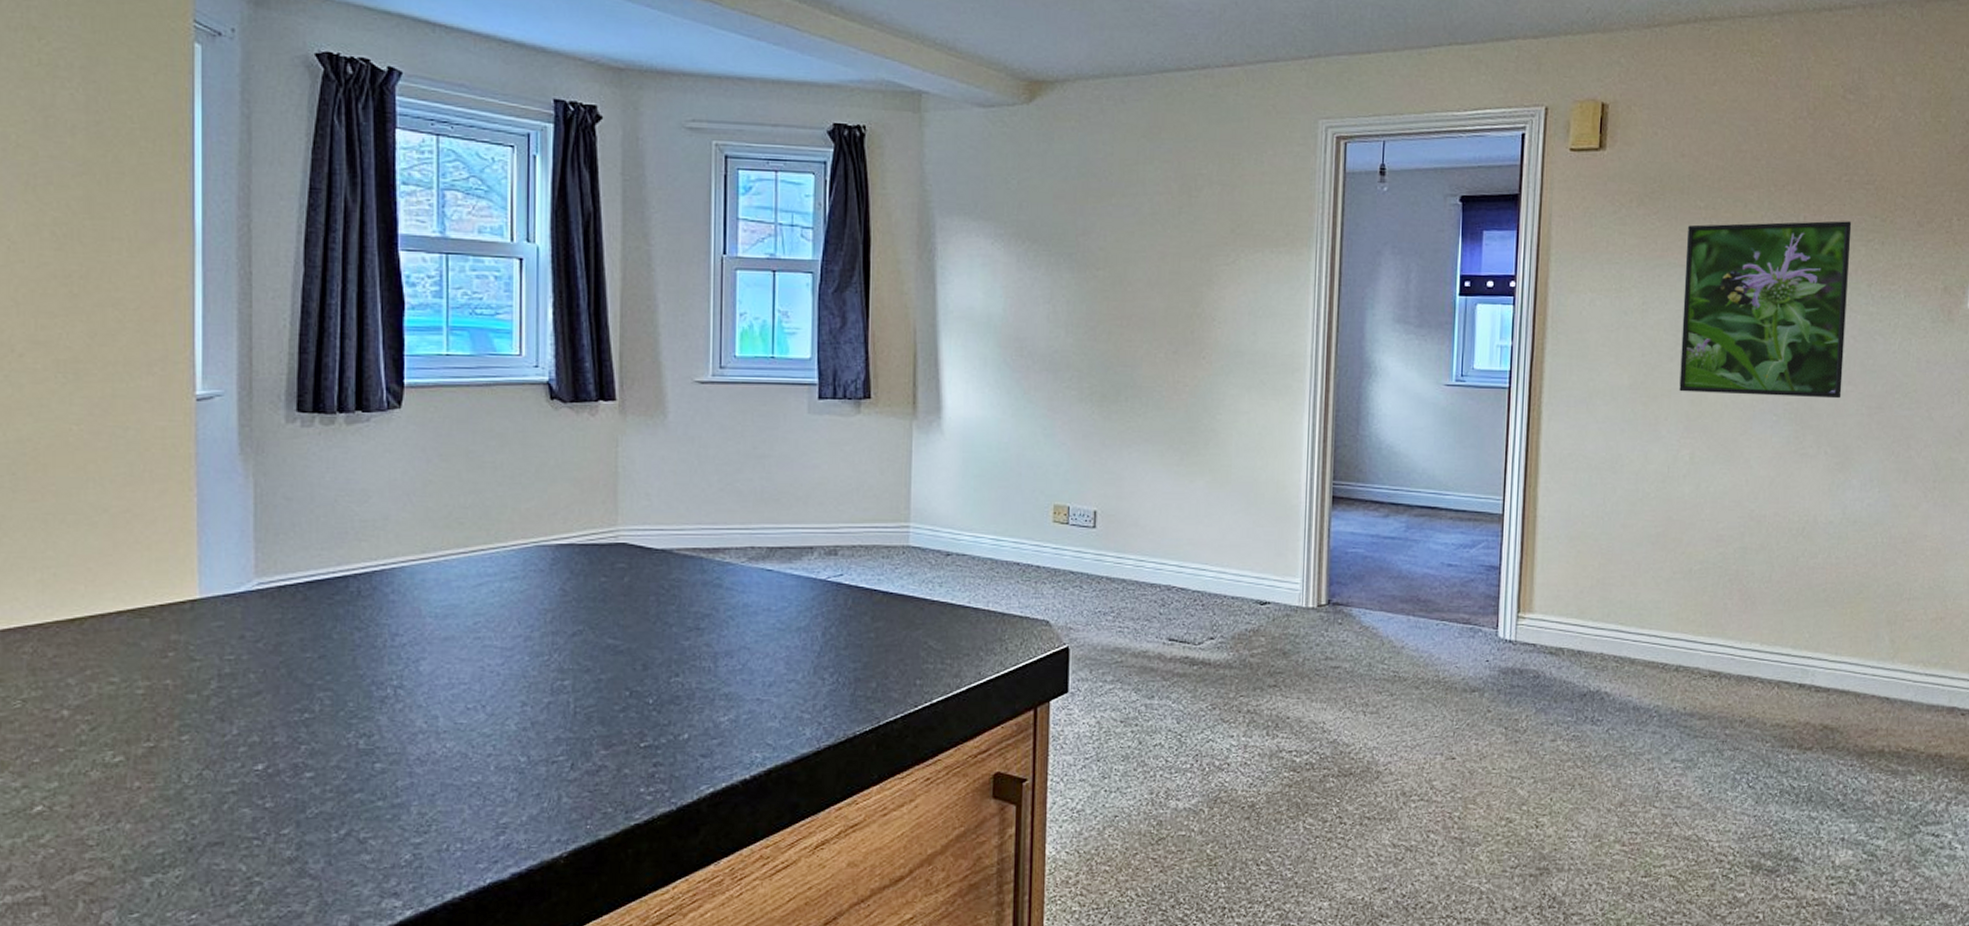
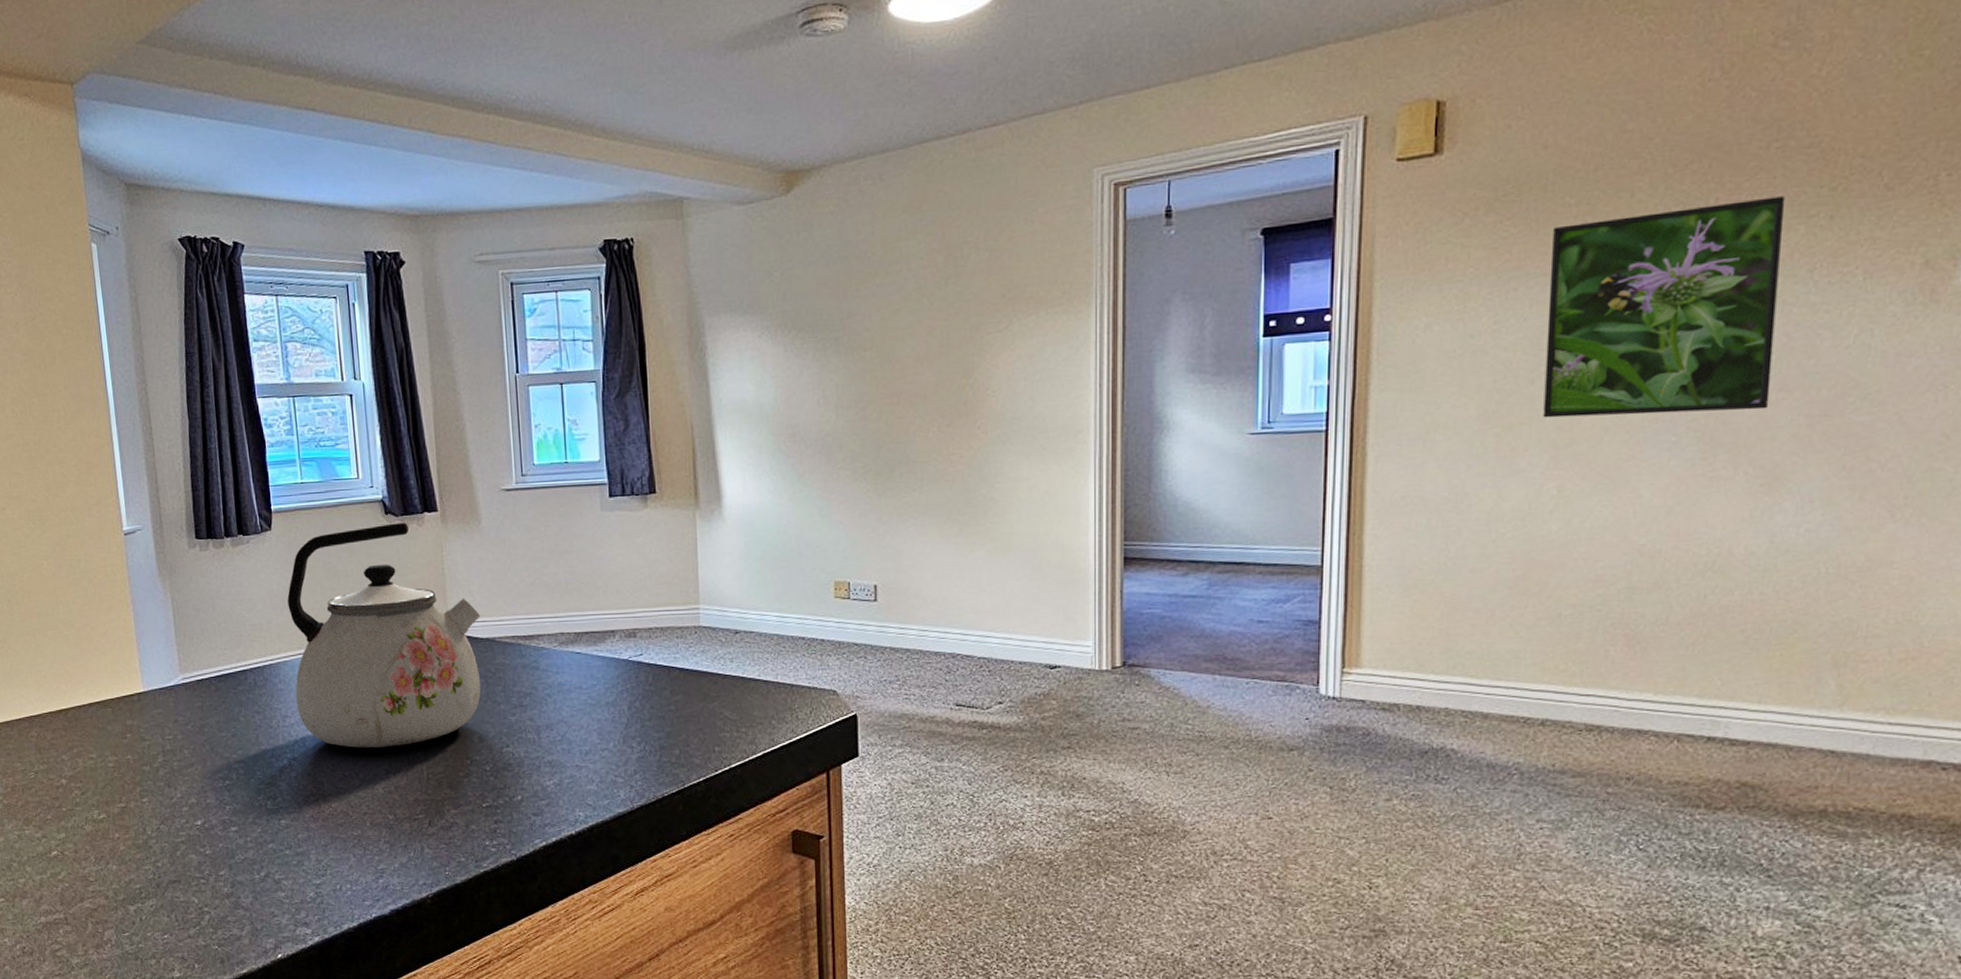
kettle: none [413,410,657,675] -> present [287,522,481,748]

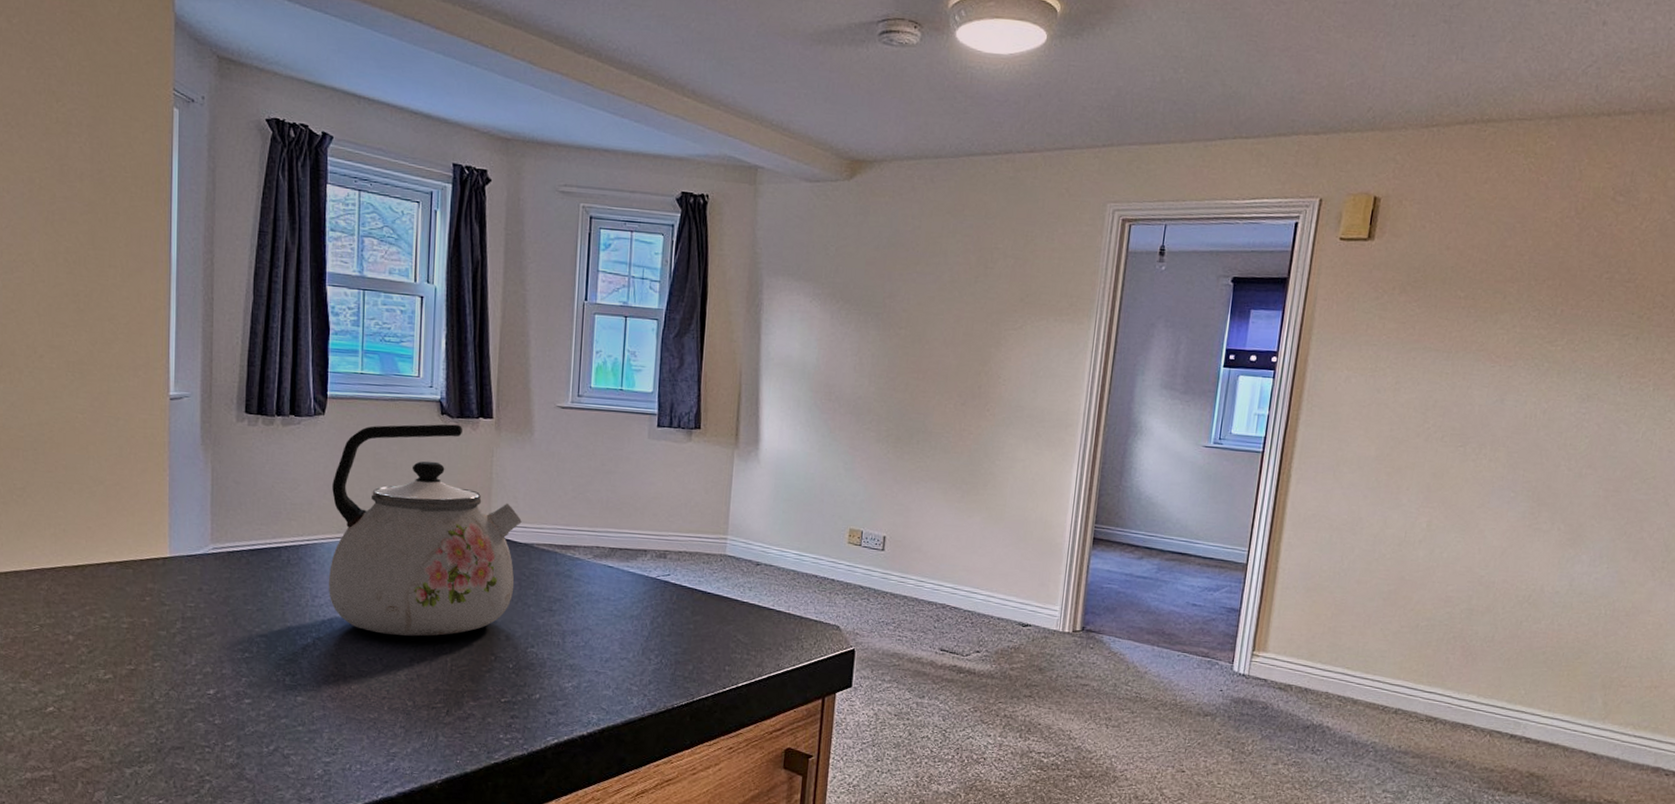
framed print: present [1543,196,1786,418] -> none [1423,313,1608,481]

